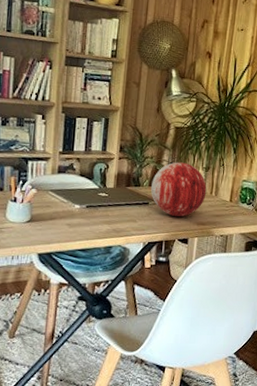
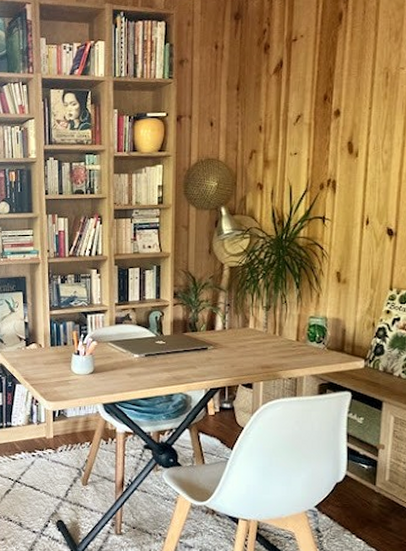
decorative orb: present [151,162,207,217] -> none [209,303,269,361]

